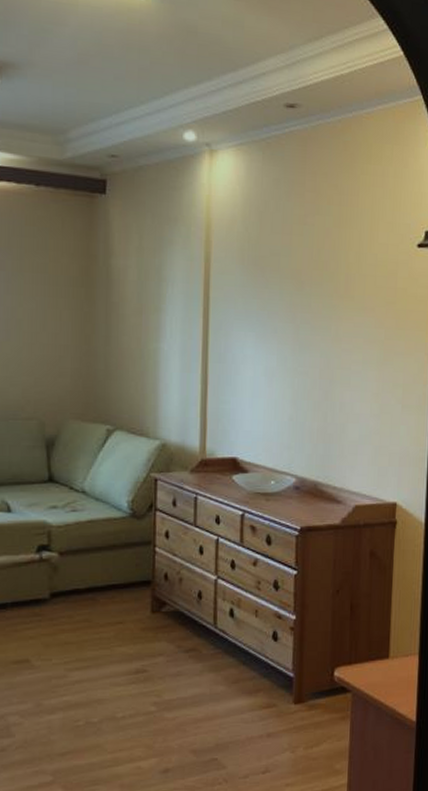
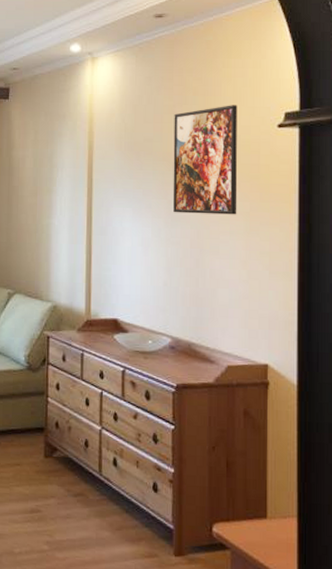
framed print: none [301,218,375,343] -> present [173,105,238,215]

